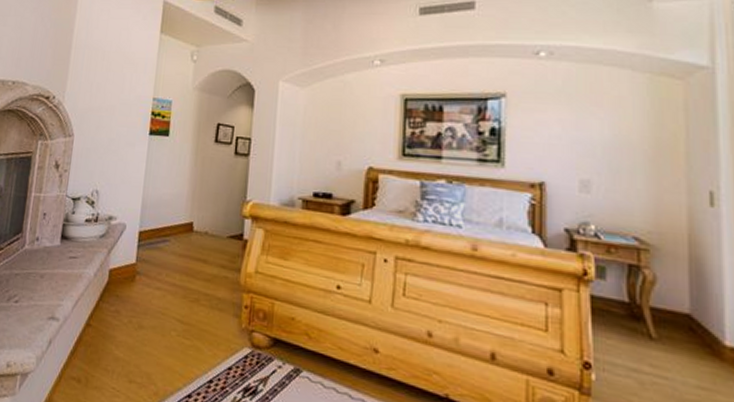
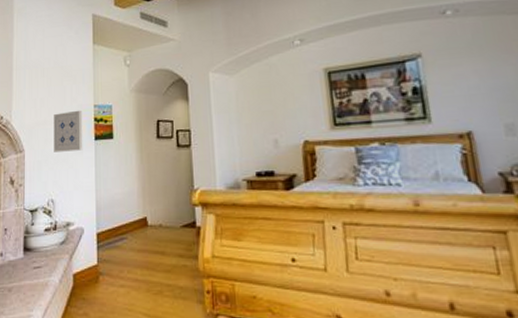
wall art: none [104,100,140,144] -> present [54,110,83,152]

